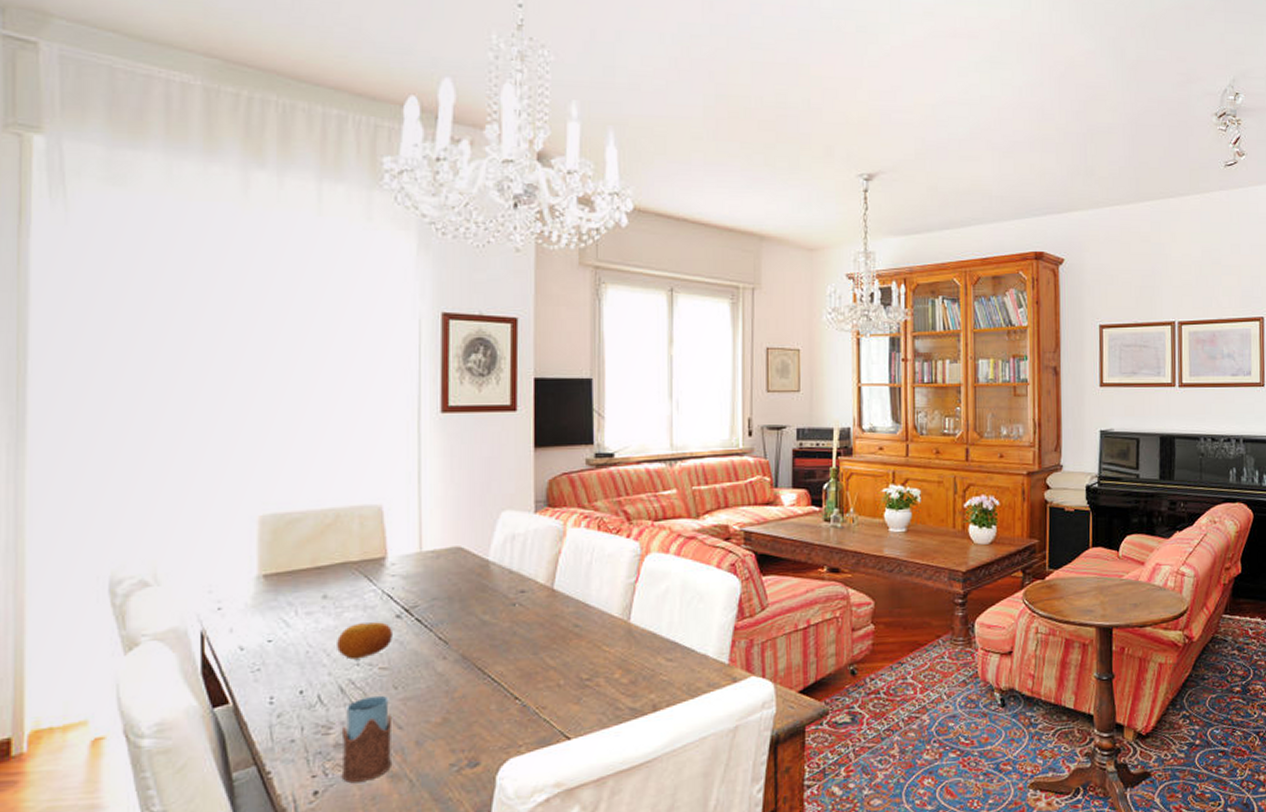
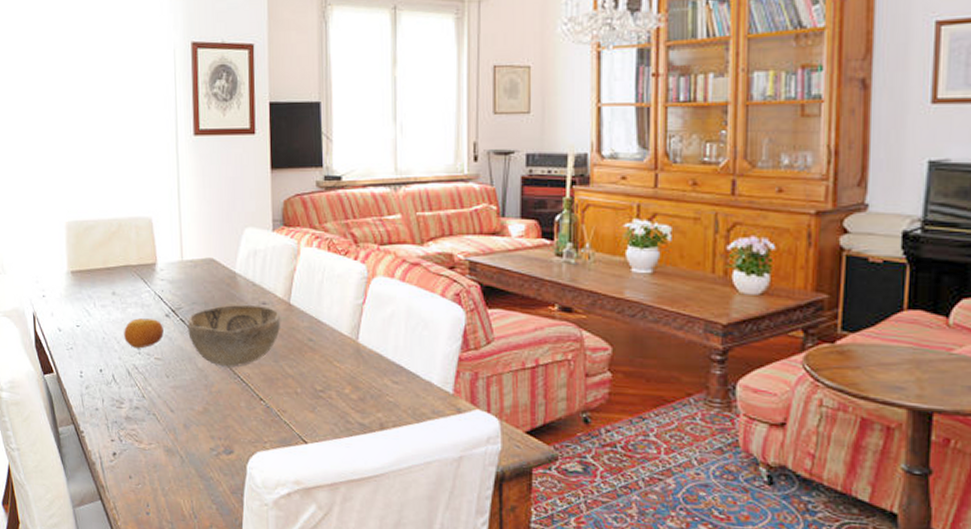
drinking glass: present [341,695,391,783] -> none [130,381,167,451]
decorative bowl: none [425,595,543,668] -> present [188,305,281,368]

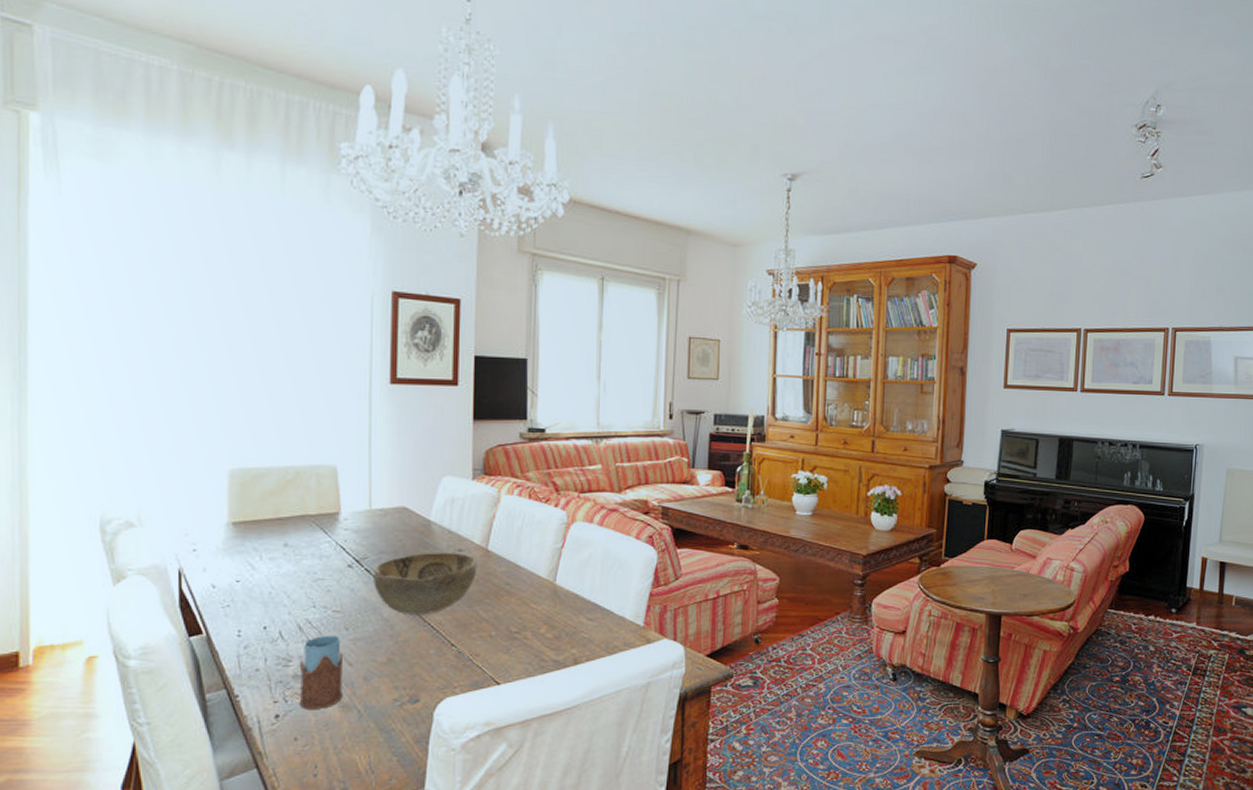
fruit: present [124,318,164,349] -> none [296,570,345,602]
drinking glass: none [130,381,167,451] -> present [299,635,343,709]

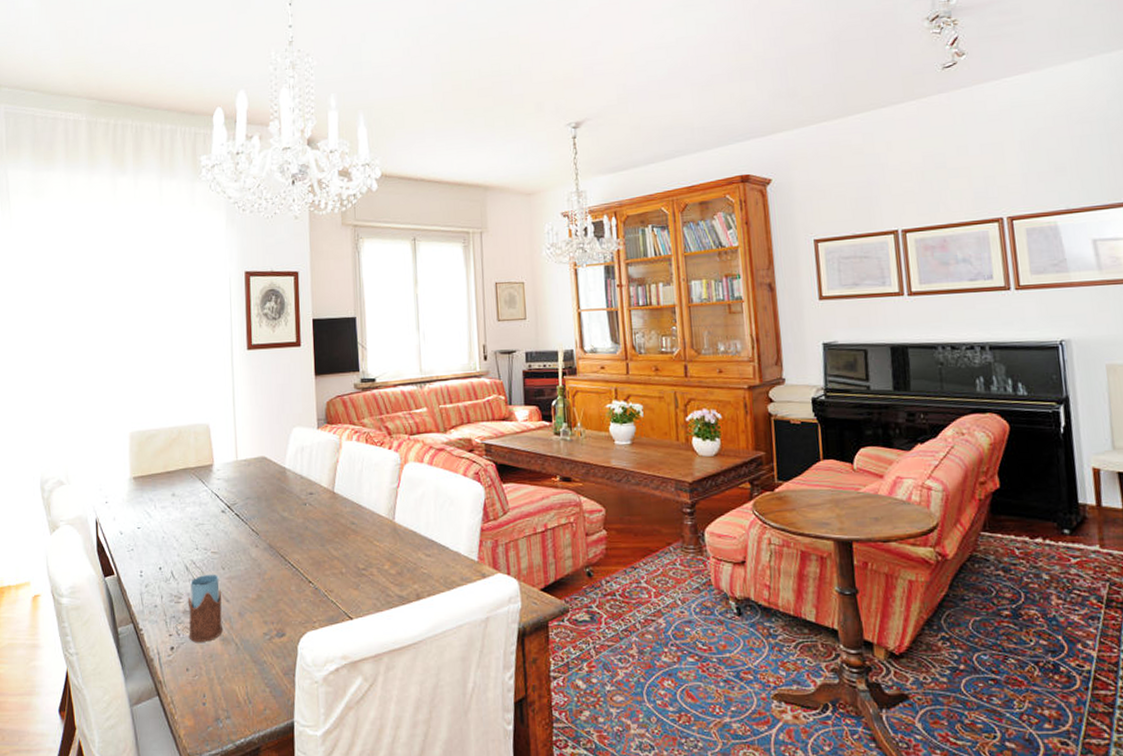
decorative bowl: present [374,553,478,615] -> none [242,496,327,555]

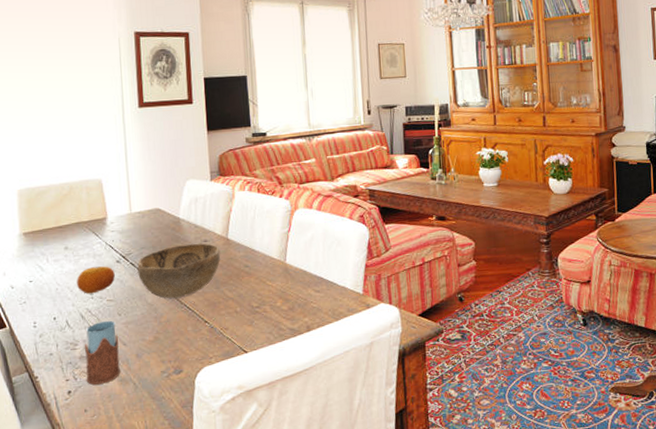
fruit: none [183,516,220,545] -> present [77,266,115,294]
decorative bowl: none [242,496,327,555] -> present [137,243,221,299]

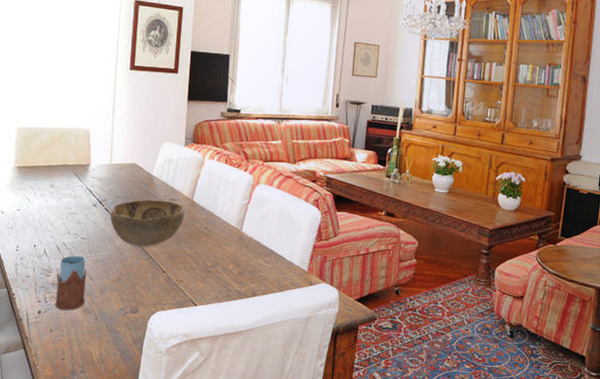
fruit: present [77,266,115,294] -> none [57,206,91,230]

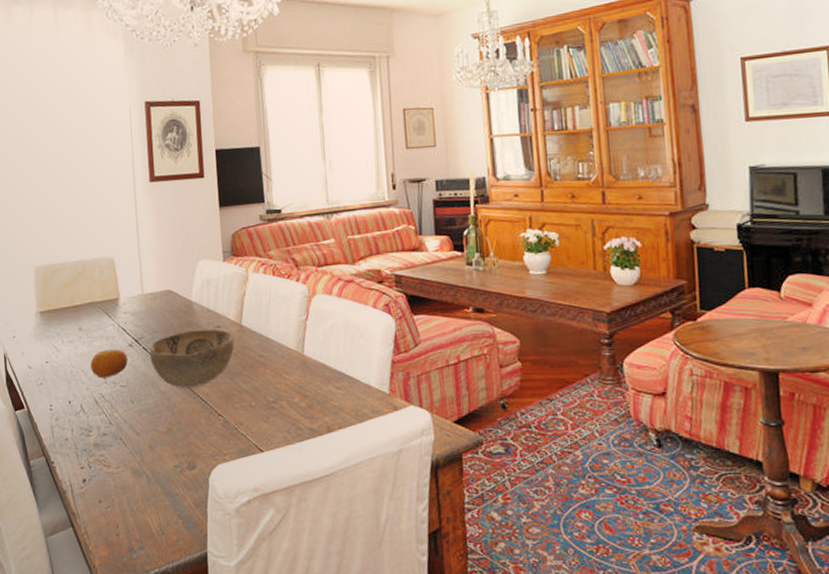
drinking glass: present [55,255,86,310] -> none [98,407,134,474]
fruit: none [57,206,91,230] -> present [90,349,128,378]

